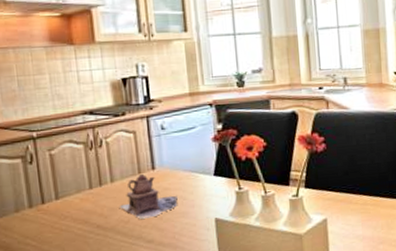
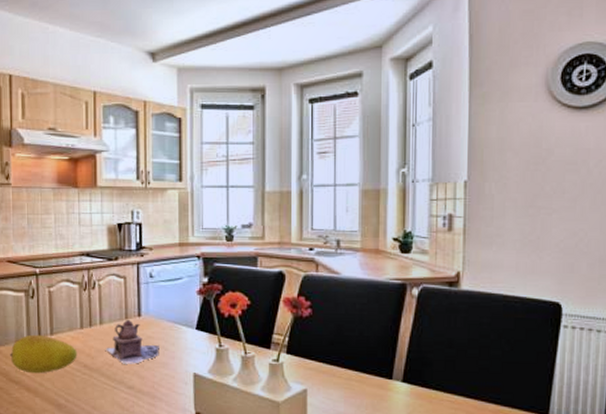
fruit: none [10,201,89,242] -> present [10,334,78,374]

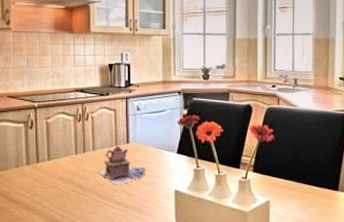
fruit: present [10,334,78,374] -> none [10,160,72,194]

